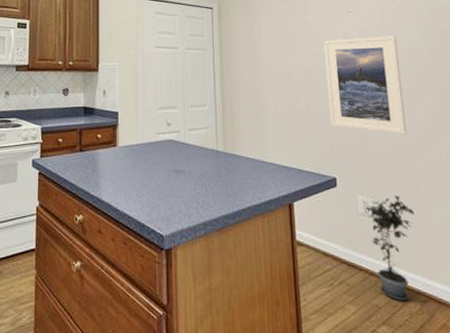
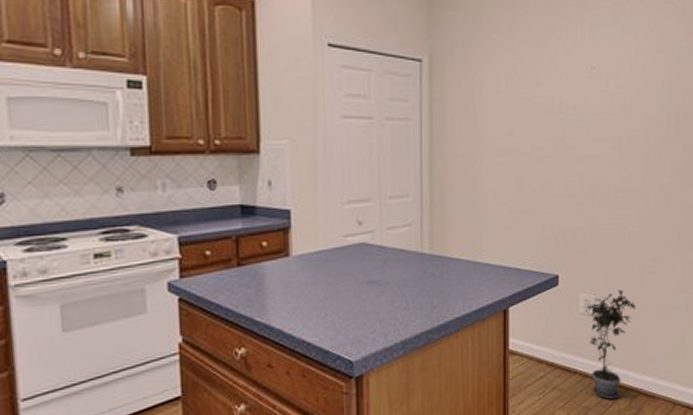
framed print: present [323,36,407,134] -> none [557,100,643,221]

